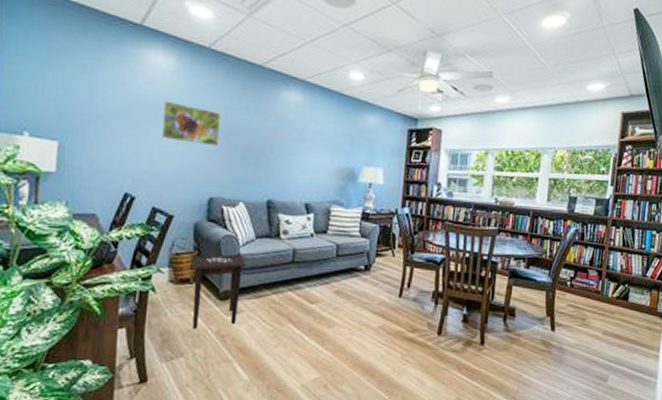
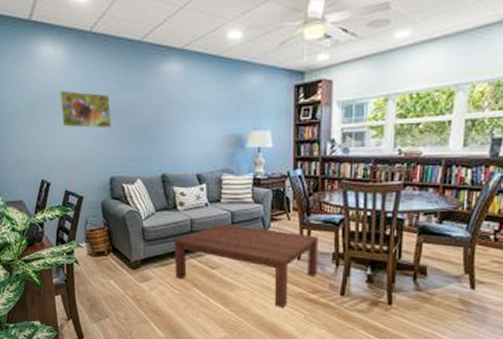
side table: present [190,254,246,329] -> none [103,228,150,295]
coffee table: none [269,256,420,346] -> present [173,224,318,307]

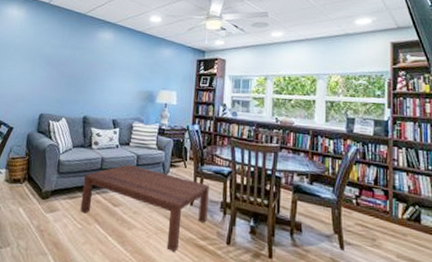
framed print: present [59,90,111,129] -> none [10,41,53,75]

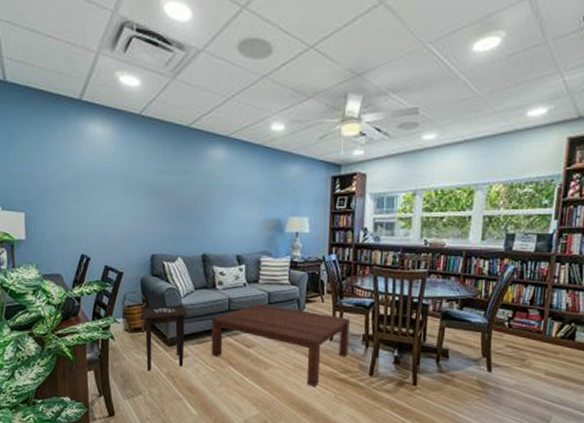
side table: none [19,160,64,223] -> present [141,305,188,371]

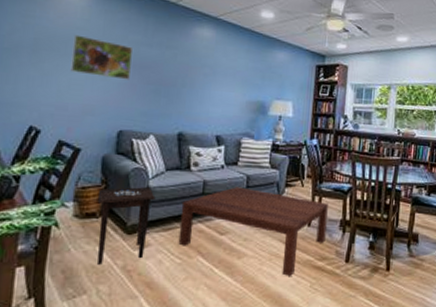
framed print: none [105,168,155,207] -> present [70,34,132,80]

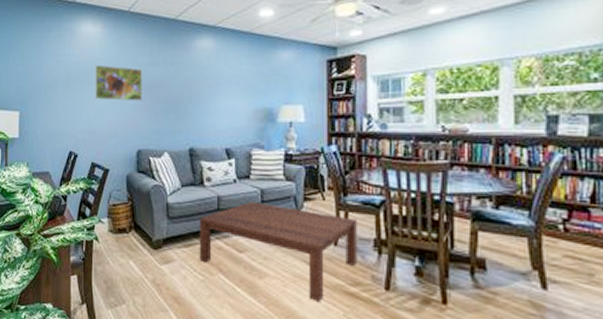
side table: present [97,187,156,265] -> none [126,203,175,277]

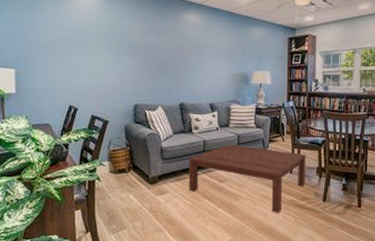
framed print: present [94,65,142,102] -> none [91,30,138,64]

